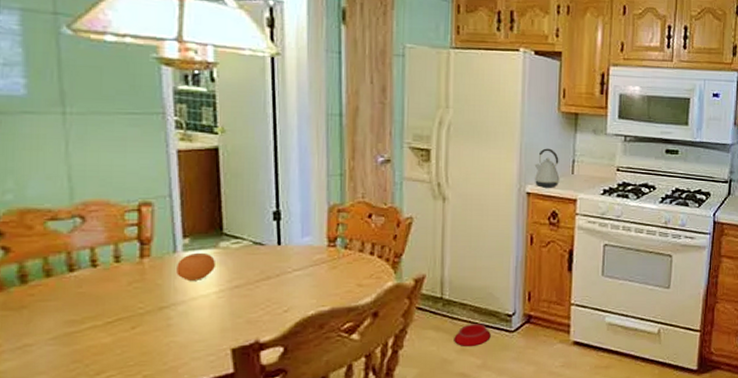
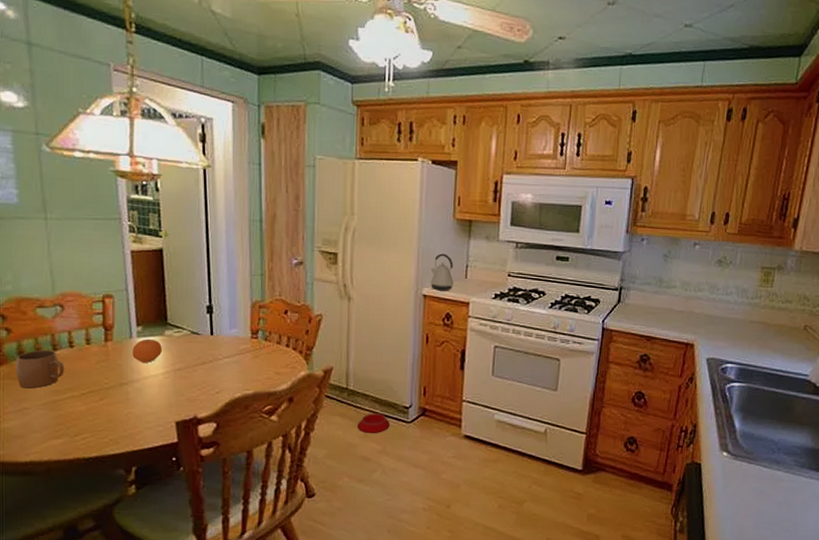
mug: none [15,271,84,320] -> present [16,350,65,389]

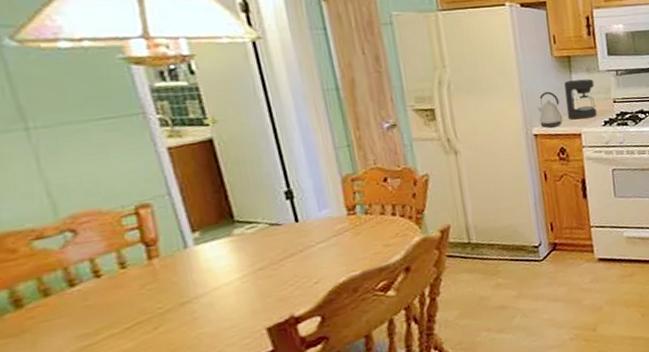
mug: present [16,350,65,389] -> none [10,287,93,344]
fruit: present [132,338,163,363] -> none [190,242,234,273]
pet bowl: present [357,413,390,433] -> none [487,259,522,283]
coffee maker: none [459,246,492,289] -> present [564,79,597,121]

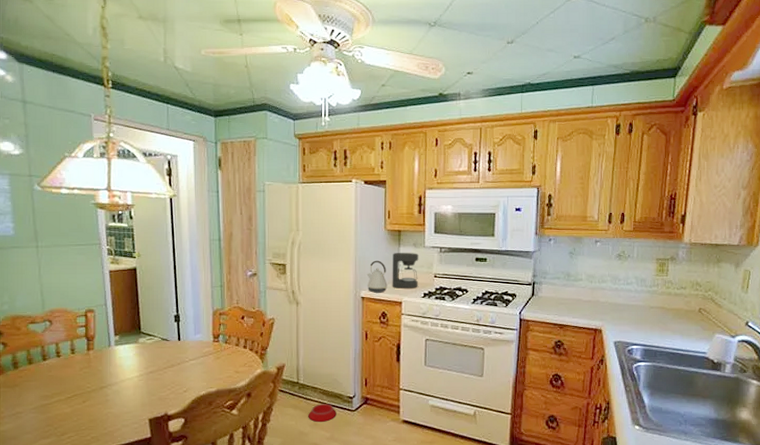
pet bowl: none [487,259,522,283] -> present [308,404,336,422]

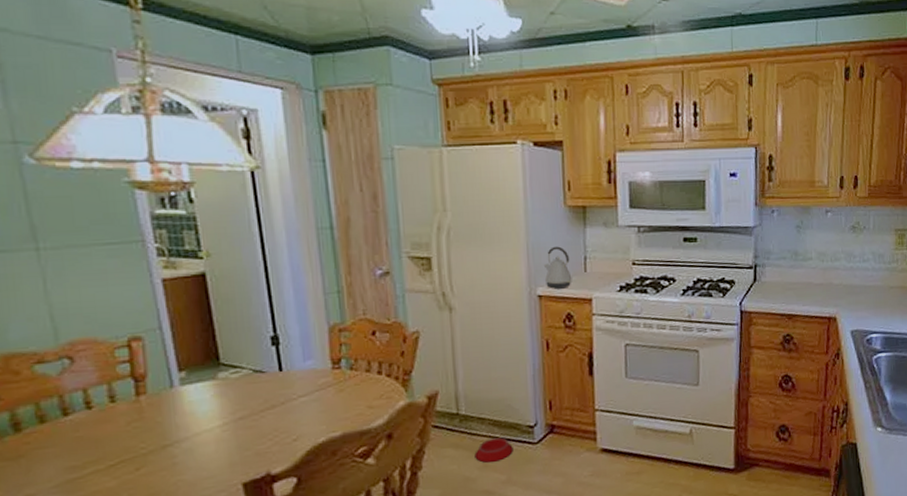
coffee maker: present [392,253,419,290] -> none [576,234,612,283]

